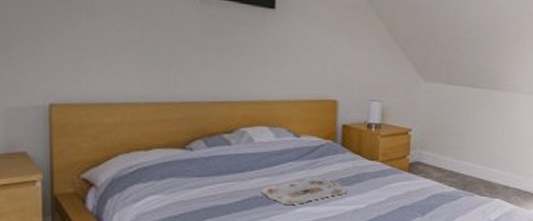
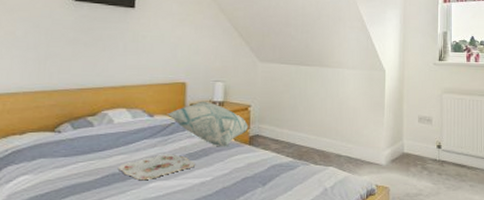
decorative pillow: none [315,122,409,173] -> present [167,101,249,147]

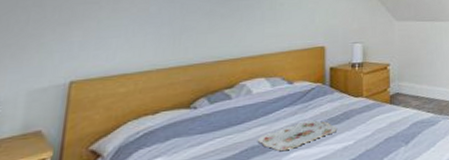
decorative pillow: present [167,101,249,147] -> none [307,63,389,109]

